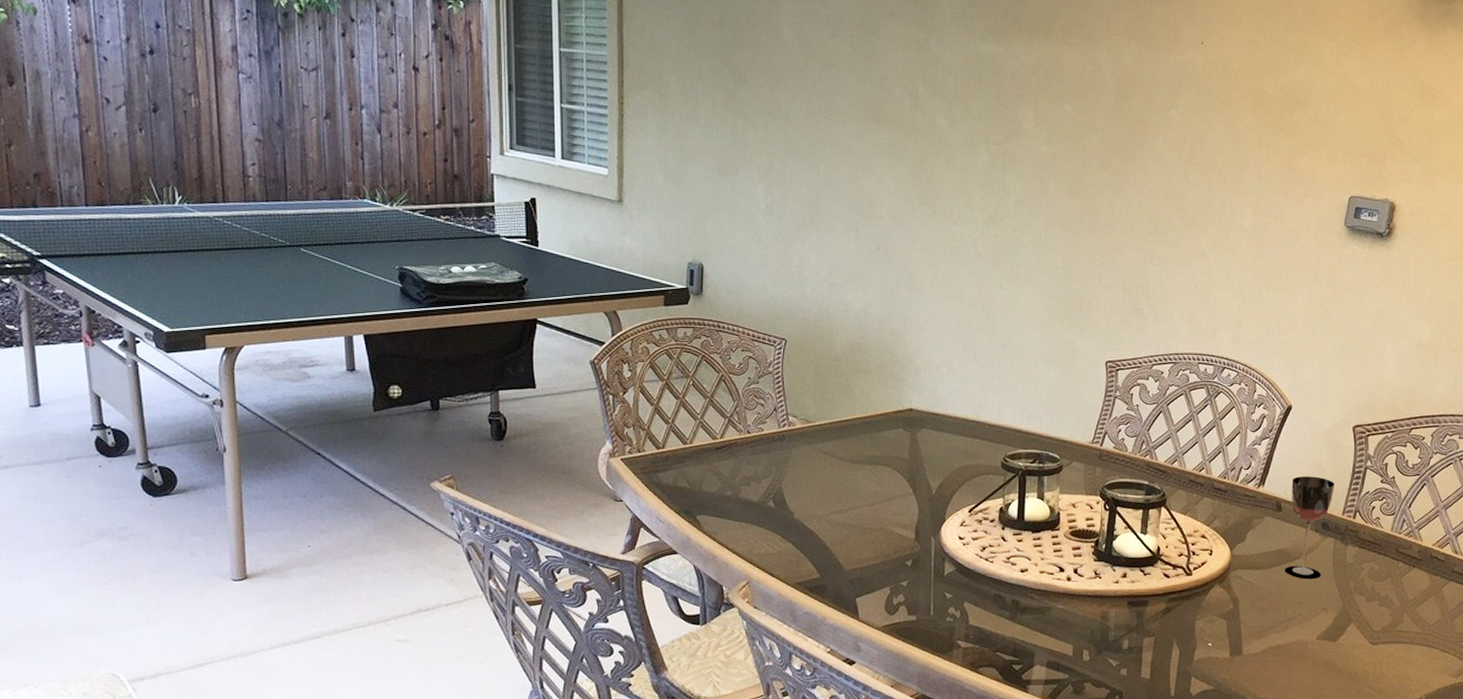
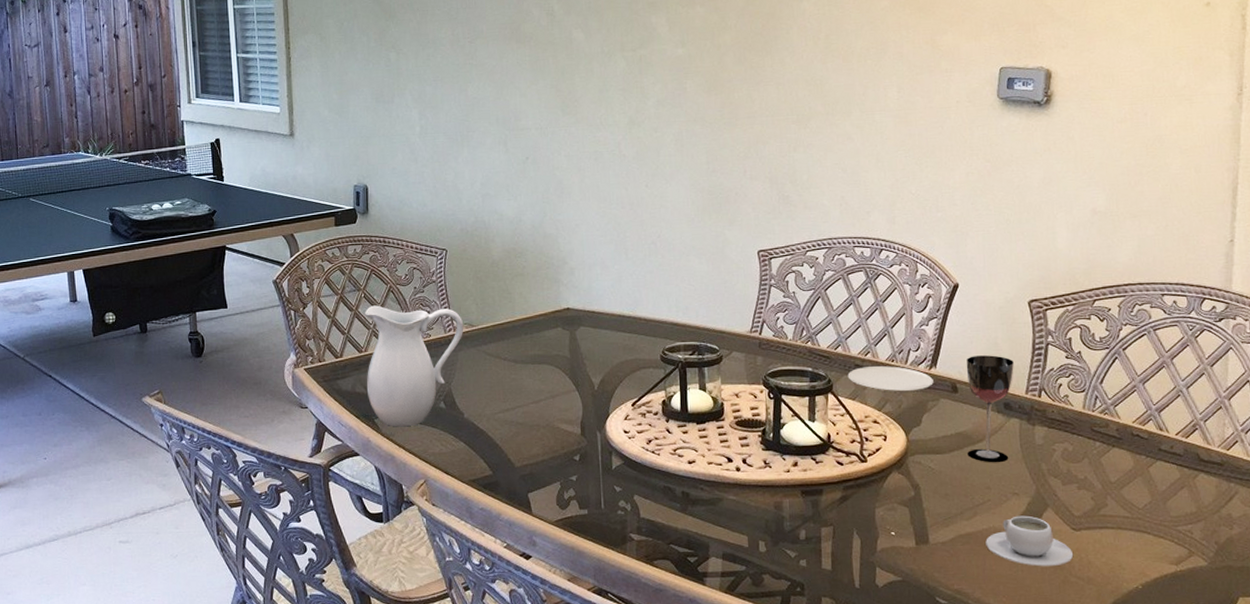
pitcher: none [689,394,800,525] -> present [364,305,464,427]
plate: none [1181,483,1260,508] -> present [847,366,934,392]
teacup: none [1293,630,1370,678] -> present [985,515,1074,567]

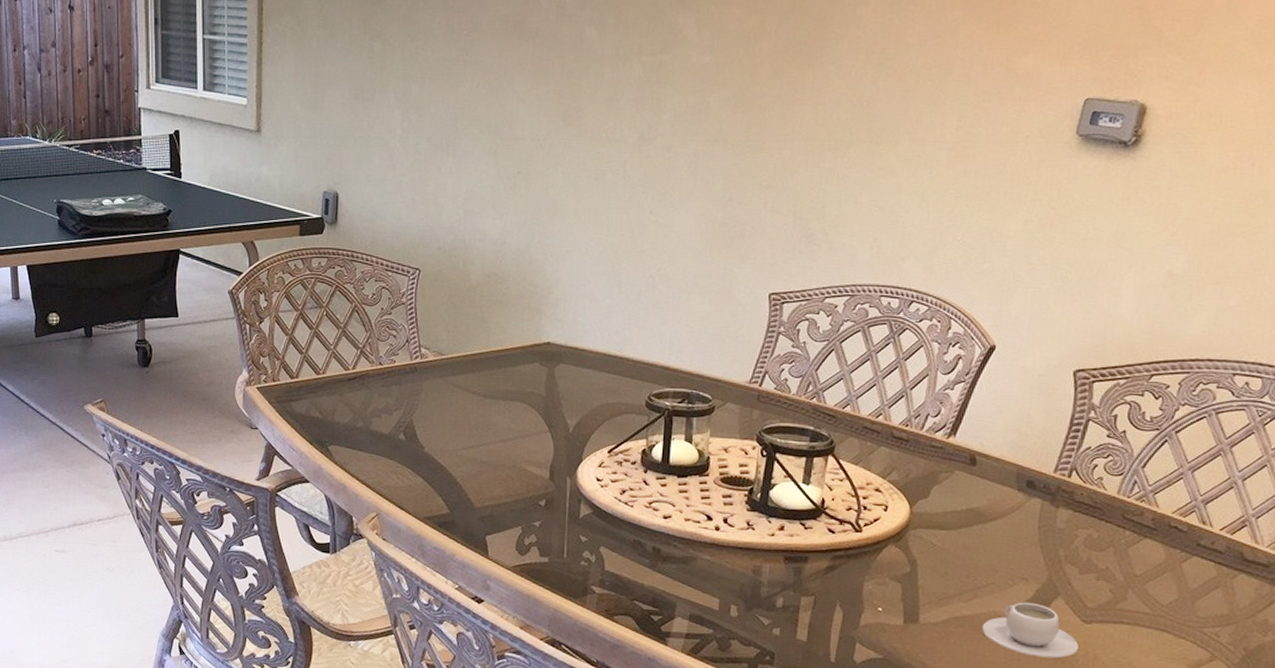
pitcher: present [364,305,464,427] -> none [321,325,432,457]
plate: present [847,366,934,392] -> none [853,430,950,461]
wineglass: present [966,355,1014,463] -> none [976,426,1046,545]

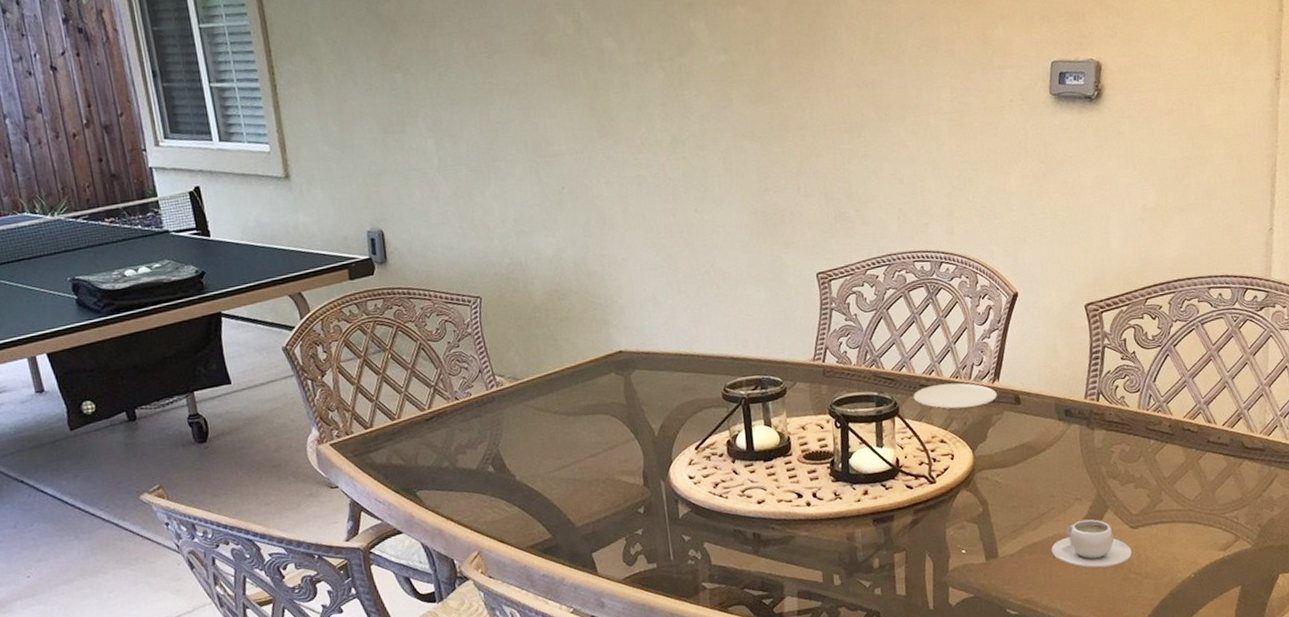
plate: none [853,430,950,461] -> present [913,382,997,410]

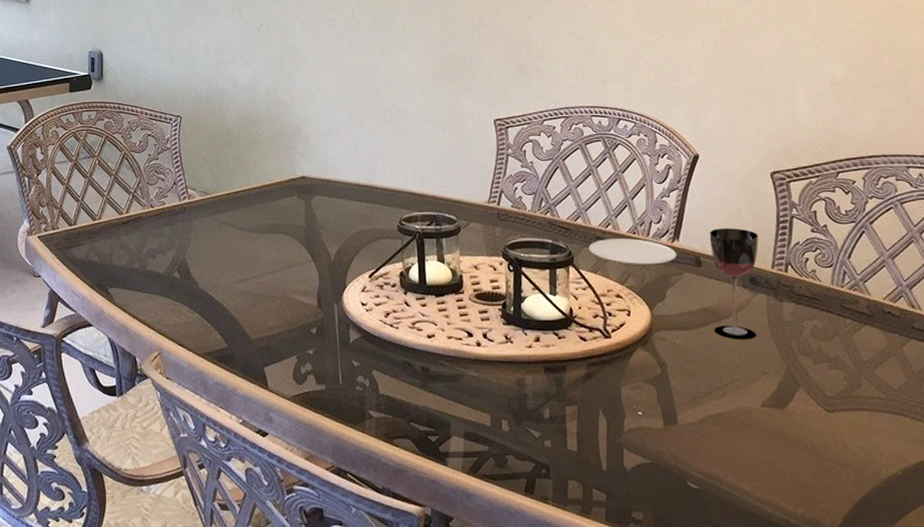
wineglass: none [1027,362,1073,472] -> present [709,228,759,340]
teacup: present [1051,519,1133,568] -> none [736,396,829,450]

